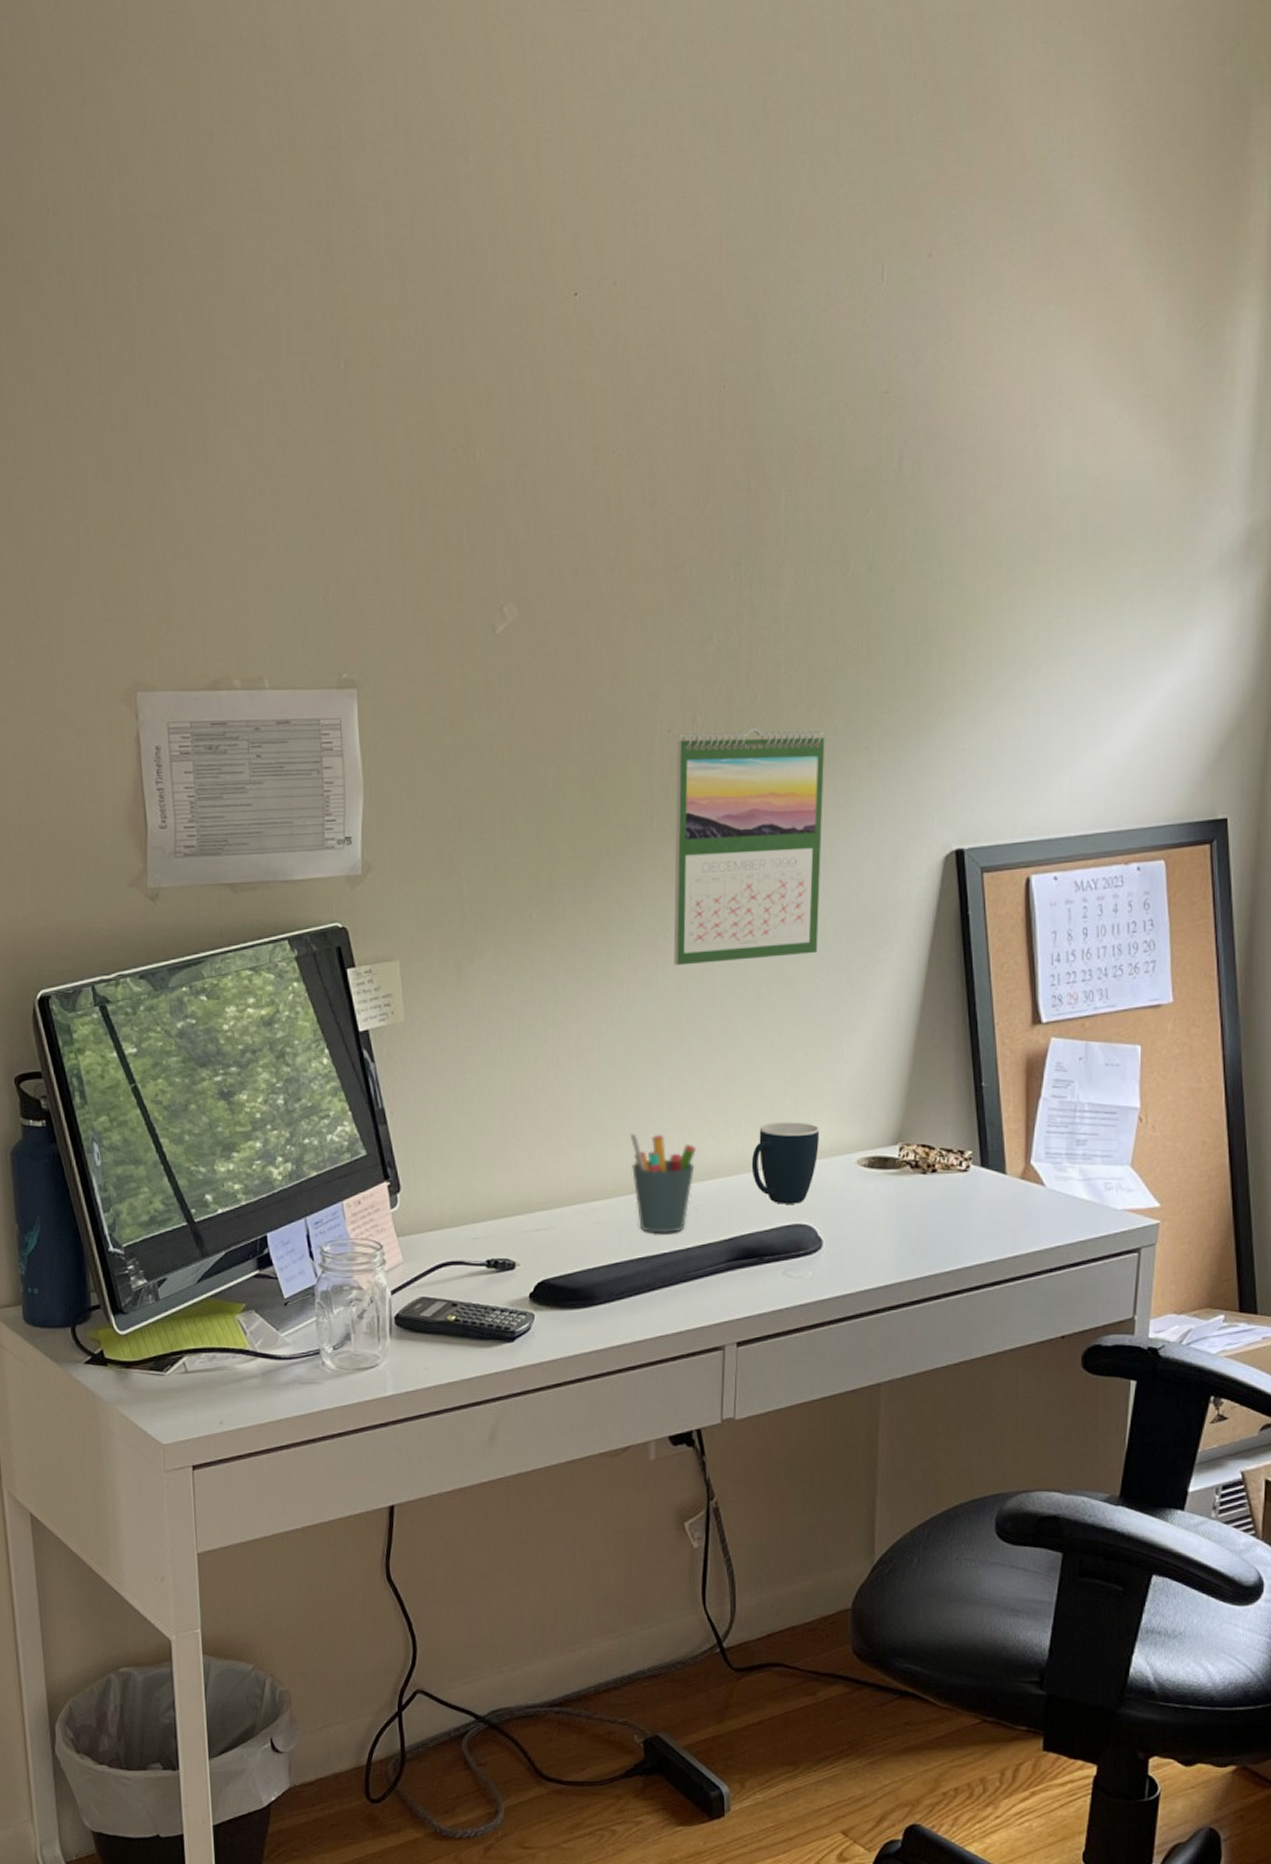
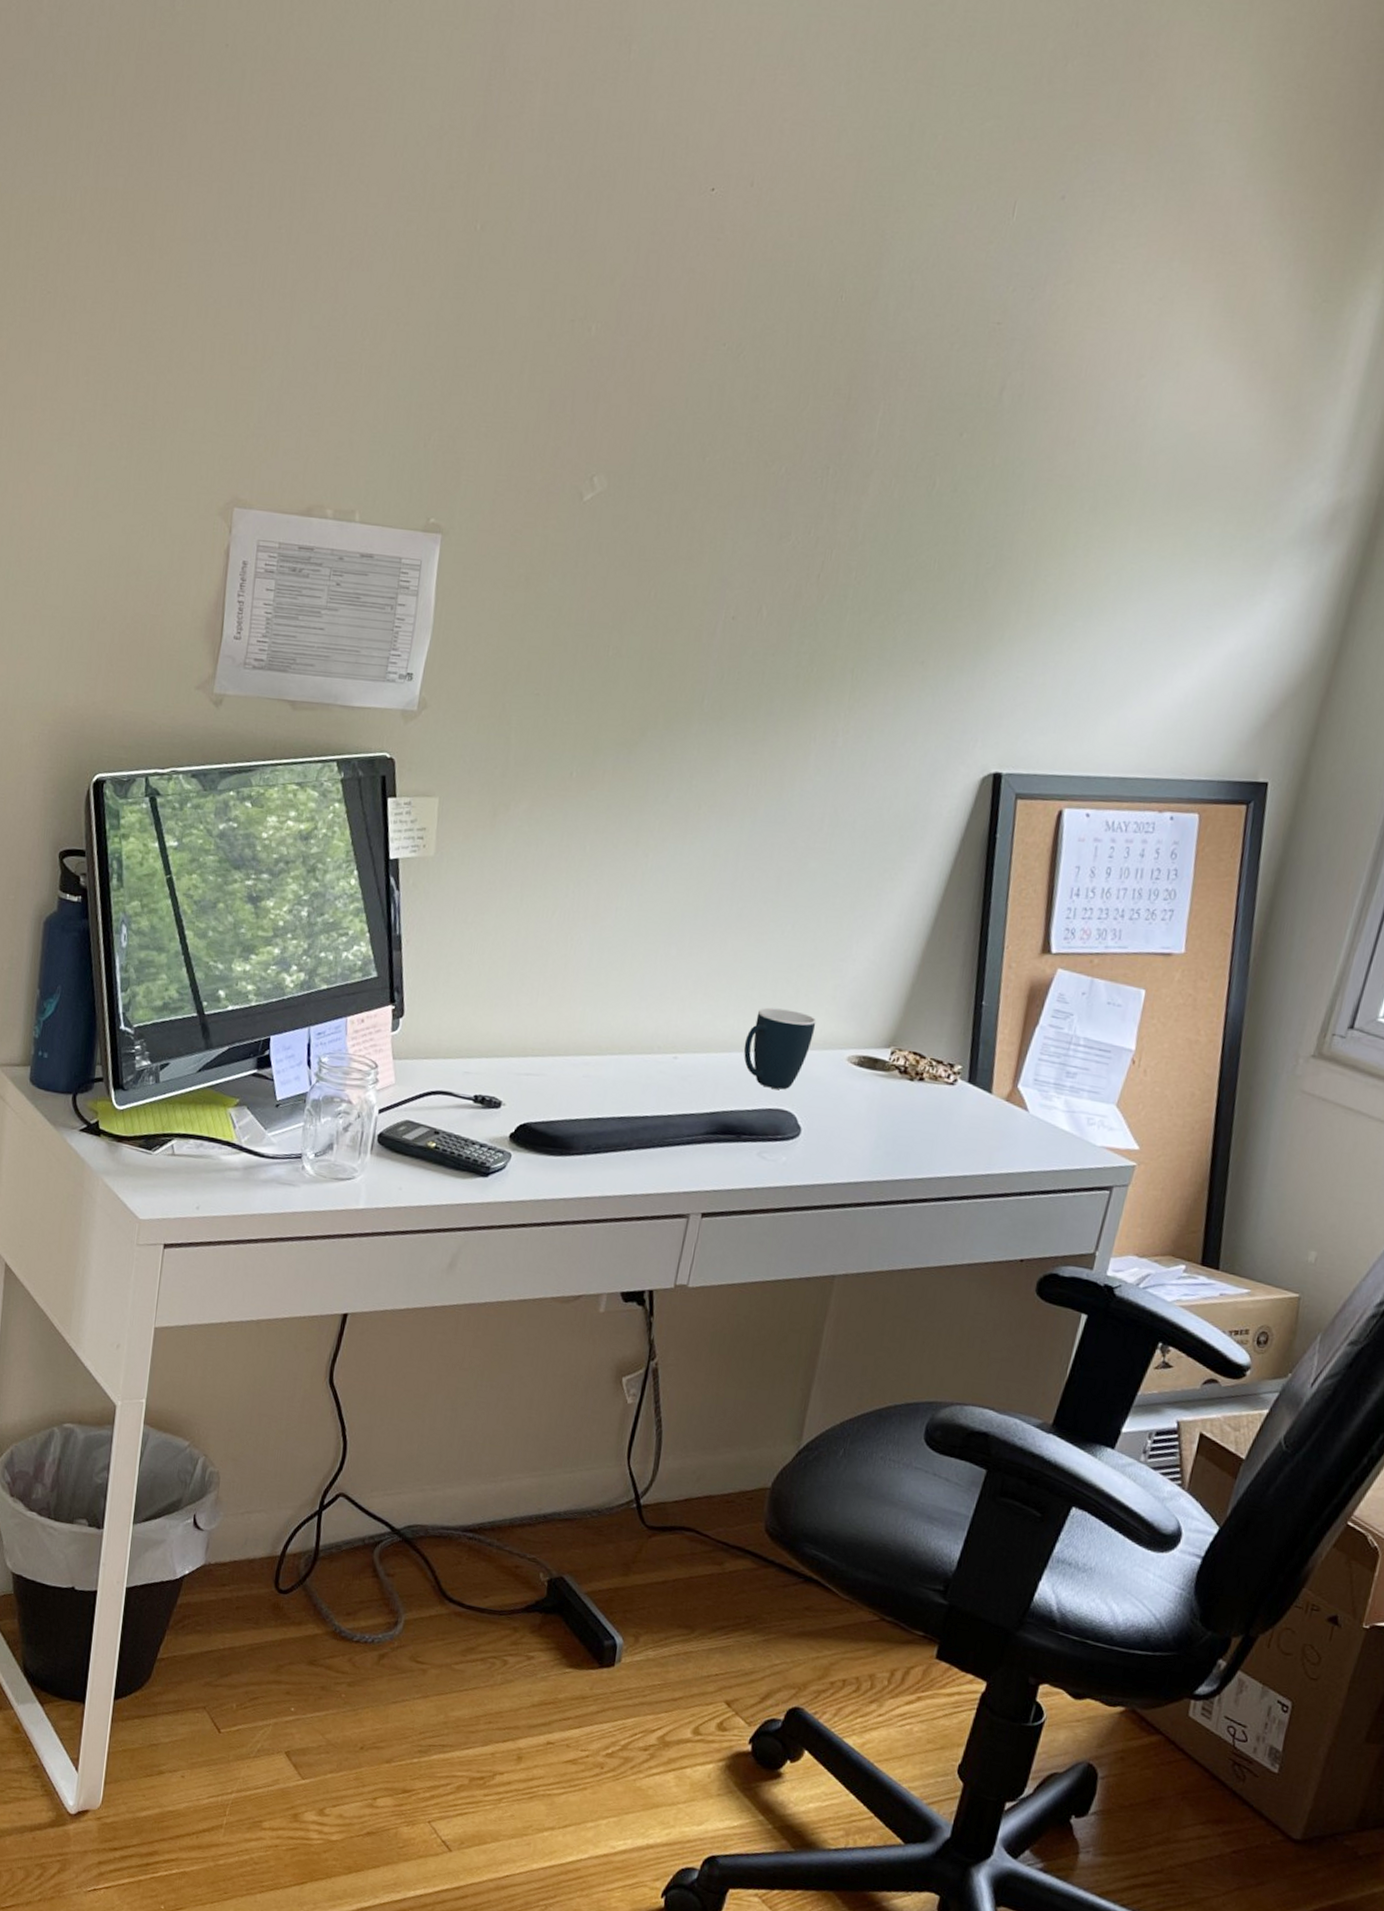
pen holder: present [631,1133,696,1233] -> none [626,996,693,1098]
calendar: present [673,728,825,966] -> none [701,622,885,852]

